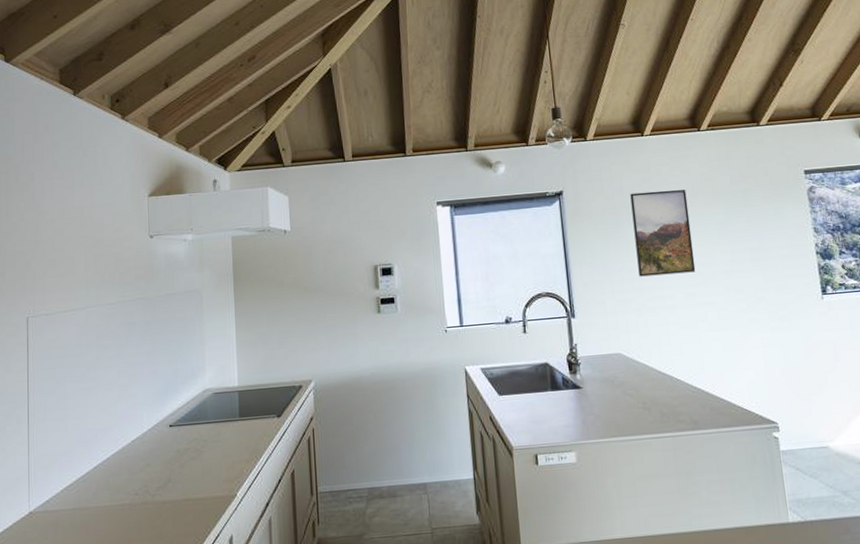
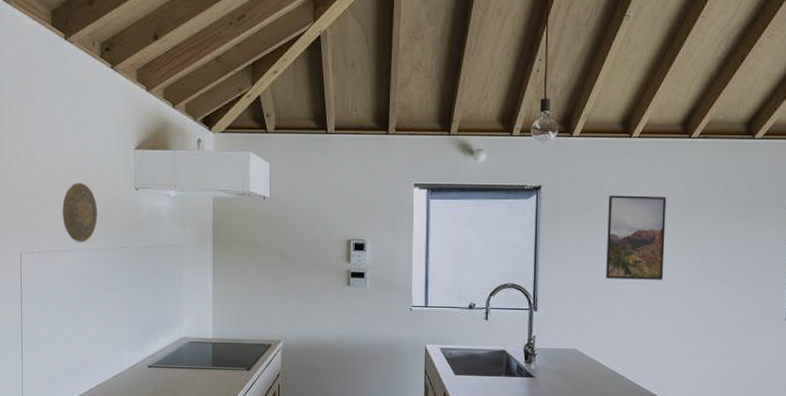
decorative plate: none [72,236,111,299] -> present [62,183,98,242]

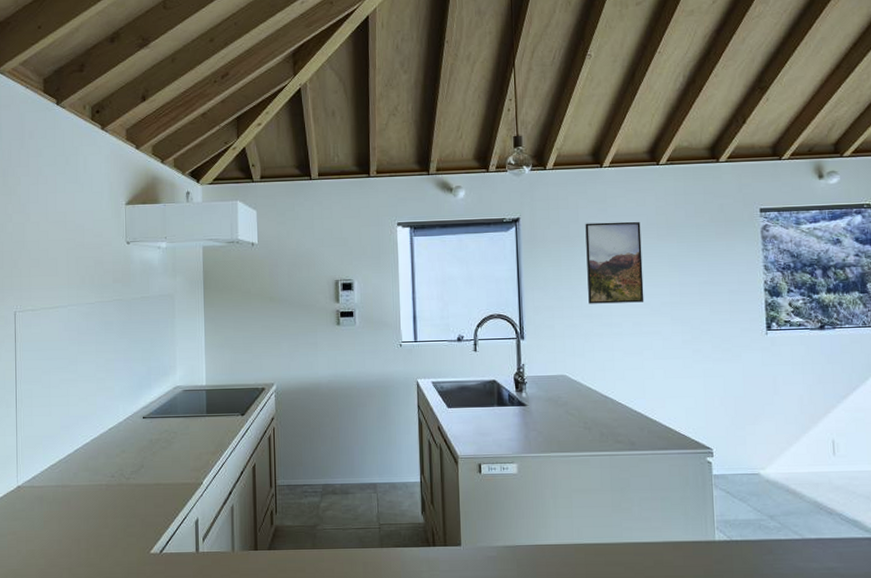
decorative plate: present [62,183,98,242] -> none [56,240,91,298]

